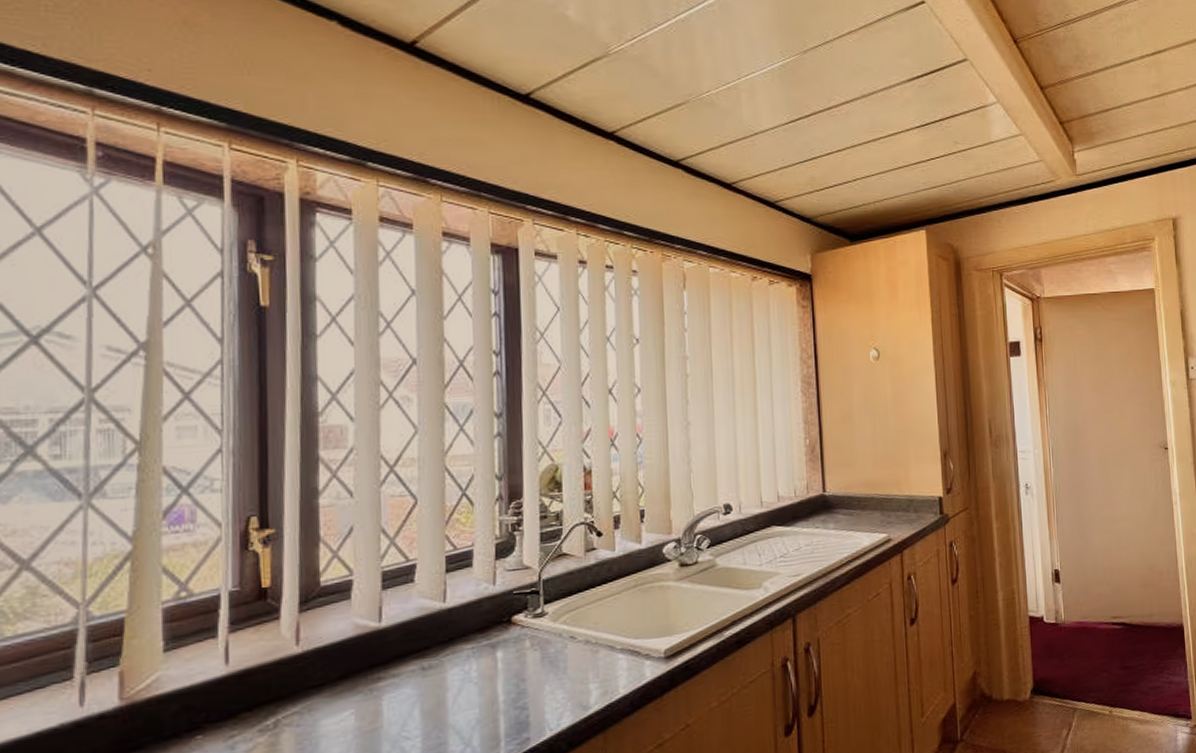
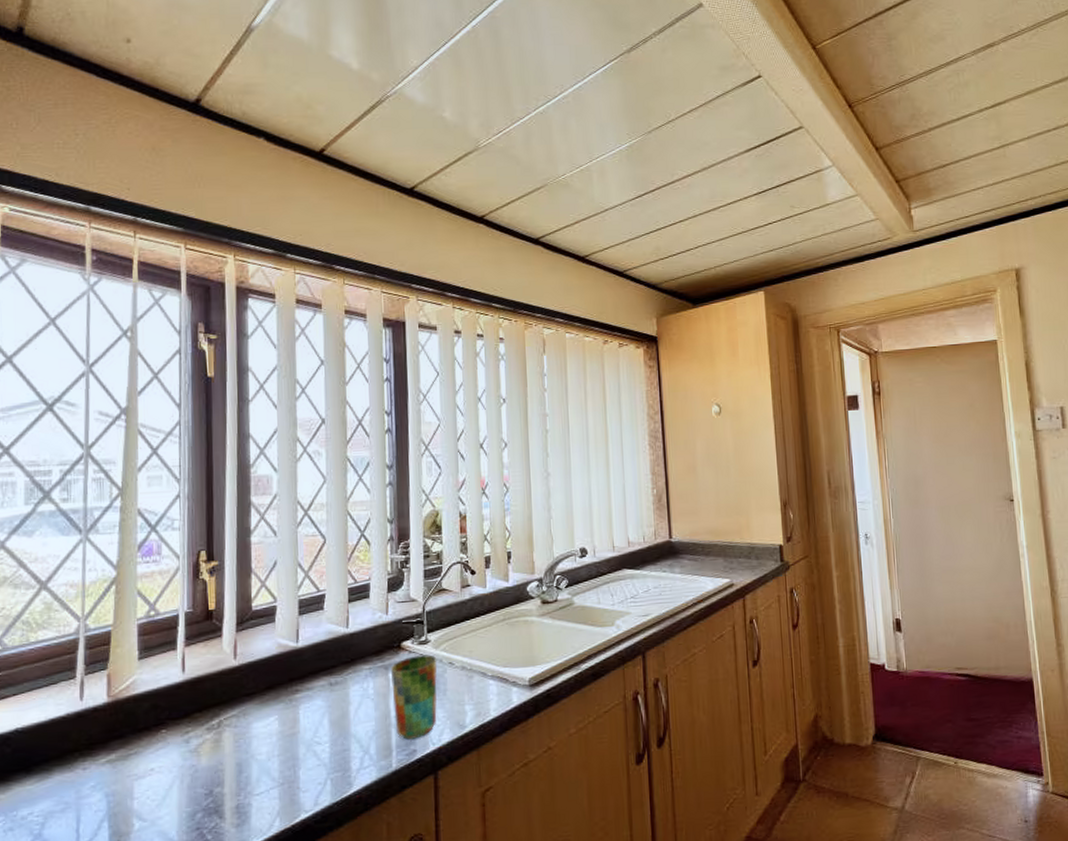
cup: none [499,629,556,727] -> present [391,655,438,740]

